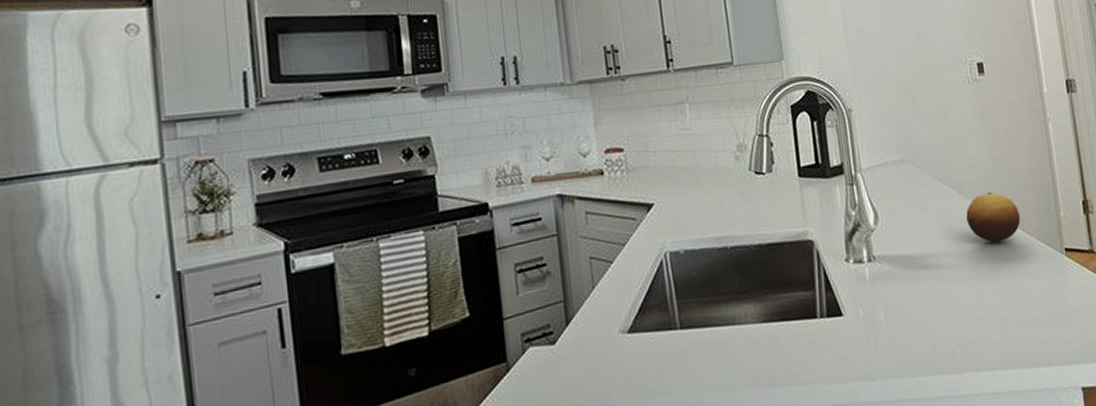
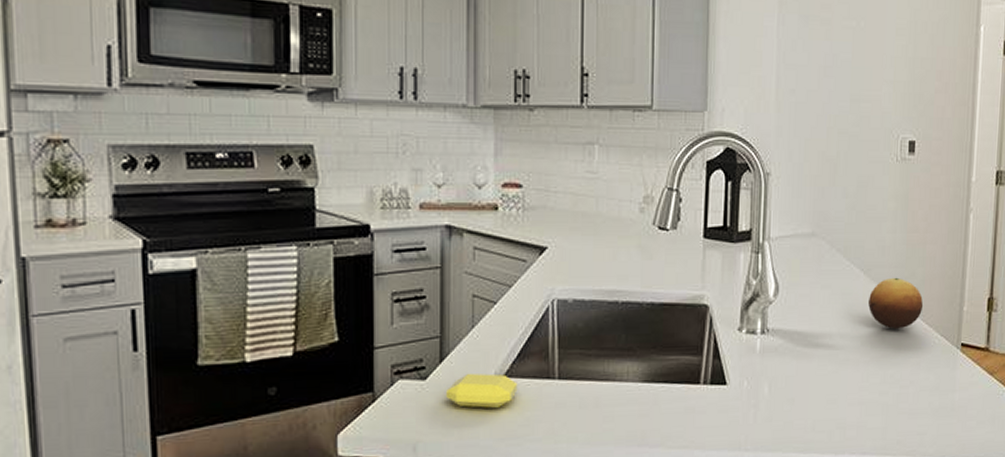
soap bar: none [575,330,643,367] -> present [446,373,518,408]

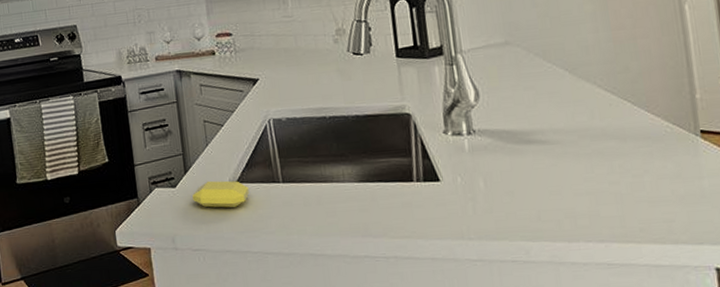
fruit: present [868,277,924,330] -> none [579,73,646,122]

